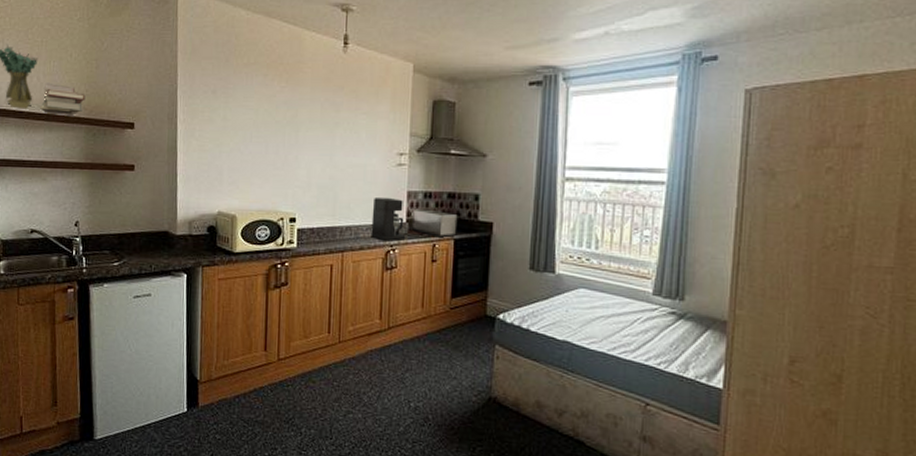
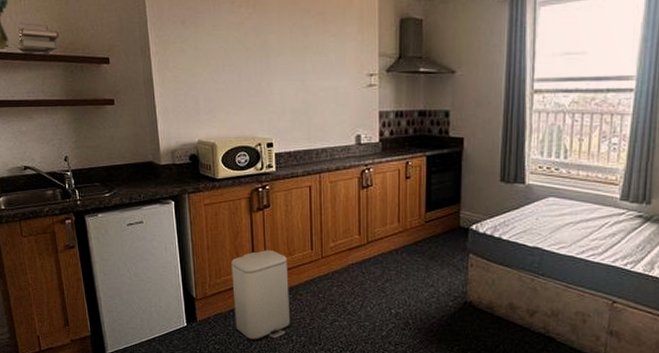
pedal bin: none [240,331,302,433] -> present [231,250,290,342]
coffee maker: present [371,197,406,242] -> none [346,118,380,161]
toaster: present [412,208,458,238] -> none [385,128,429,155]

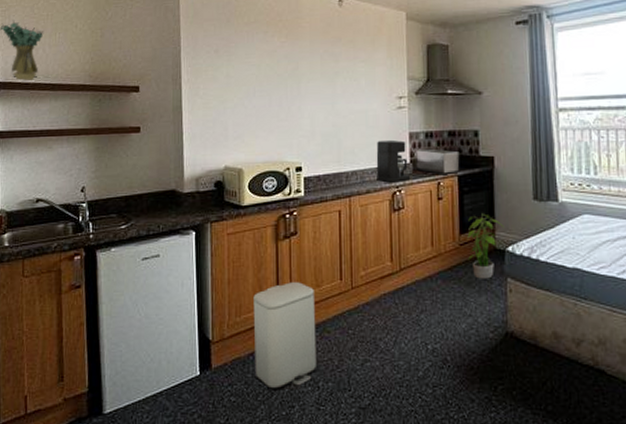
books: present [17,23,59,54] -> none [46,54,91,84]
coffee maker: none [346,118,380,161] -> present [376,139,411,183]
toaster: none [385,128,429,155] -> present [416,148,460,176]
potted plant: none [433,193,470,254] -> present [467,213,504,279]

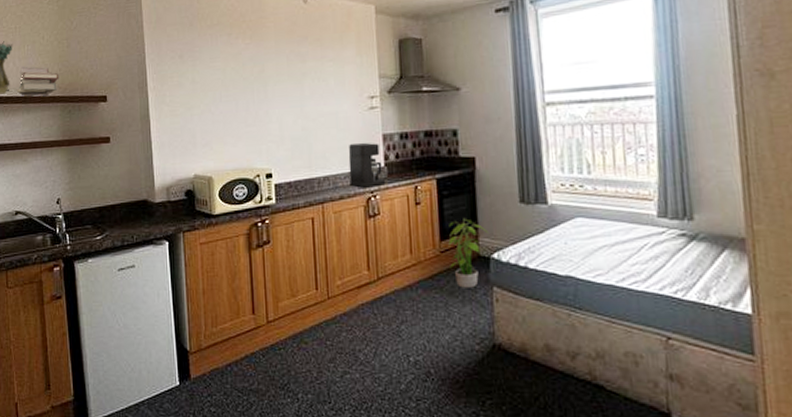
books: none [46,54,91,84] -> present [17,67,59,97]
pedal bin: present [253,282,316,391] -> none [229,292,295,402]
toaster: present [416,148,460,176] -> none [390,150,438,179]

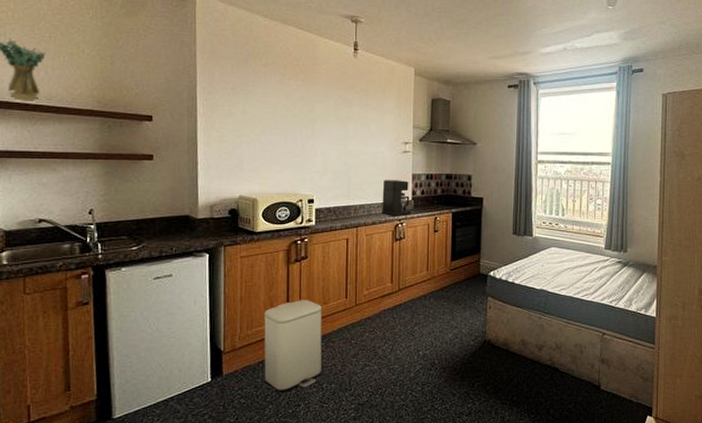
books: present [17,67,59,97] -> none [48,77,100,108]
pedal bin: none [229,292,295,402] -> present [264,300,322,393]
potted plant: present [448,218,489,288] -> none [457,244,488,298]

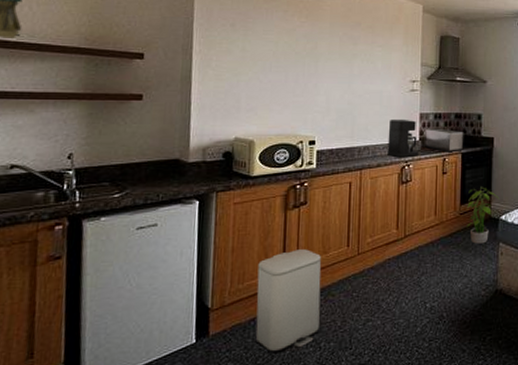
toaster: none [417,188,455,212] -> present [425,128,464,153]
potted plant: none [457,244,488,298] -> present [467,187,499,244]

